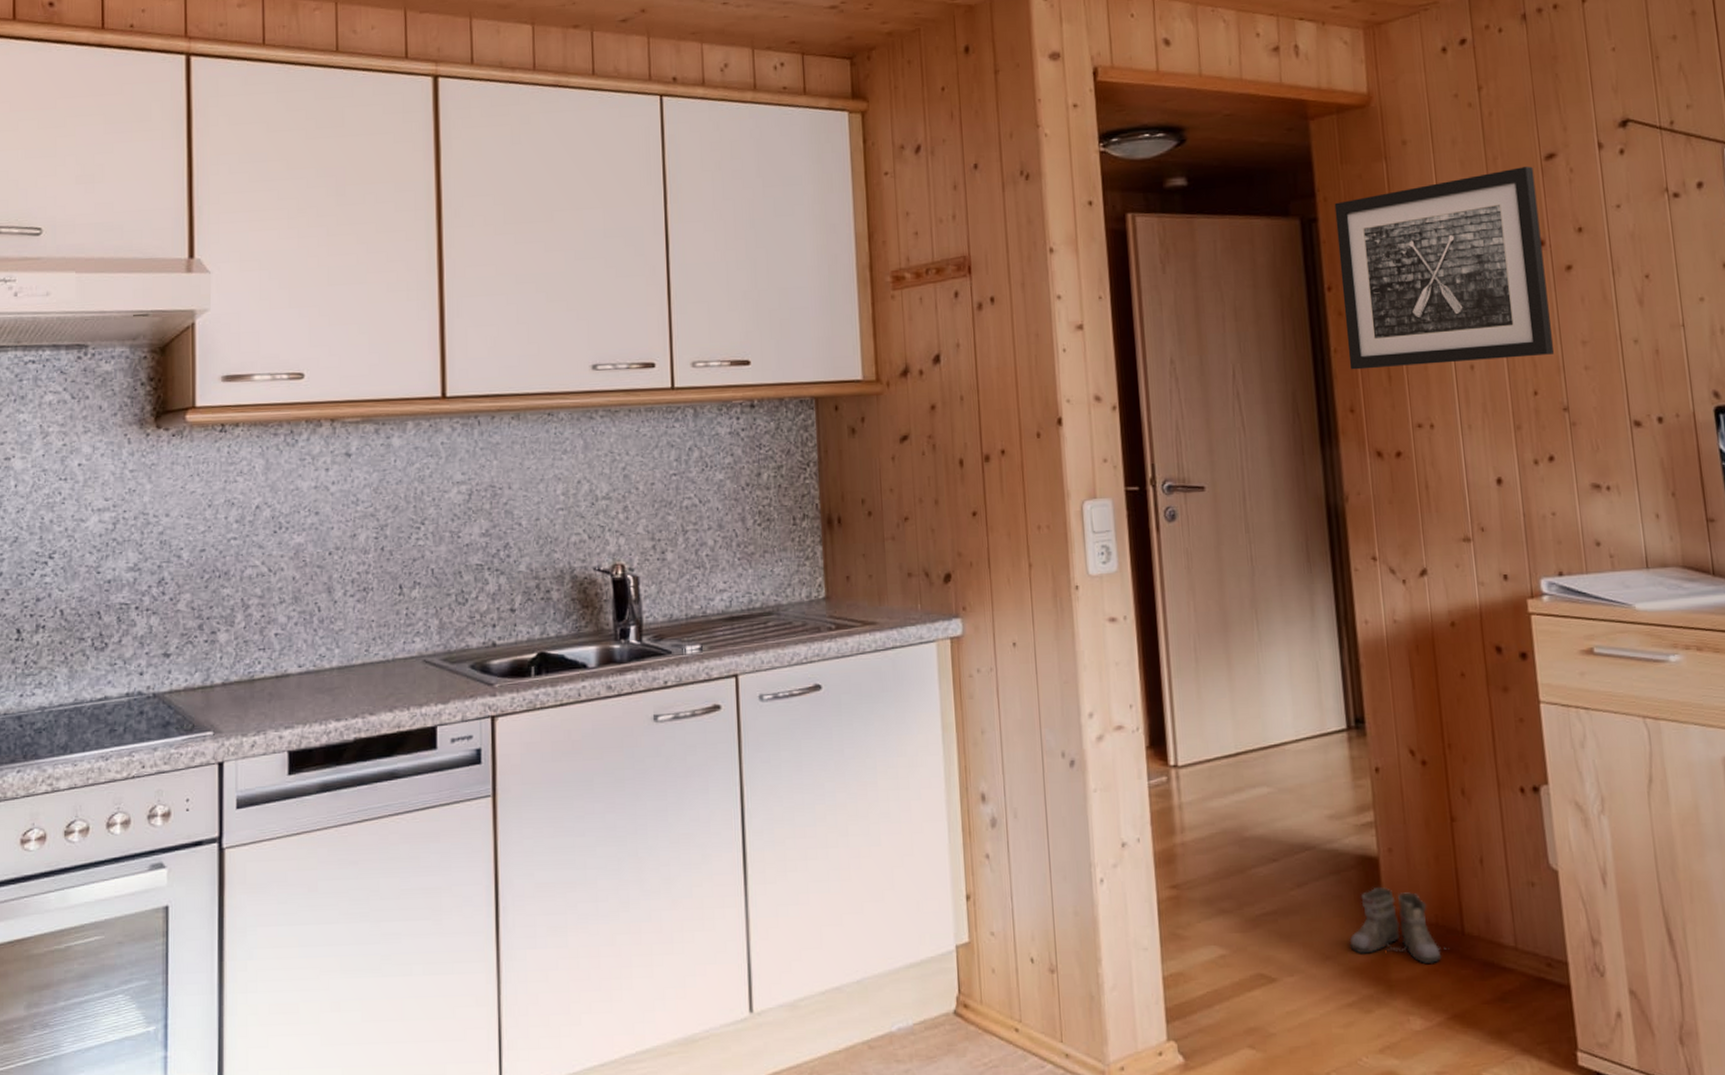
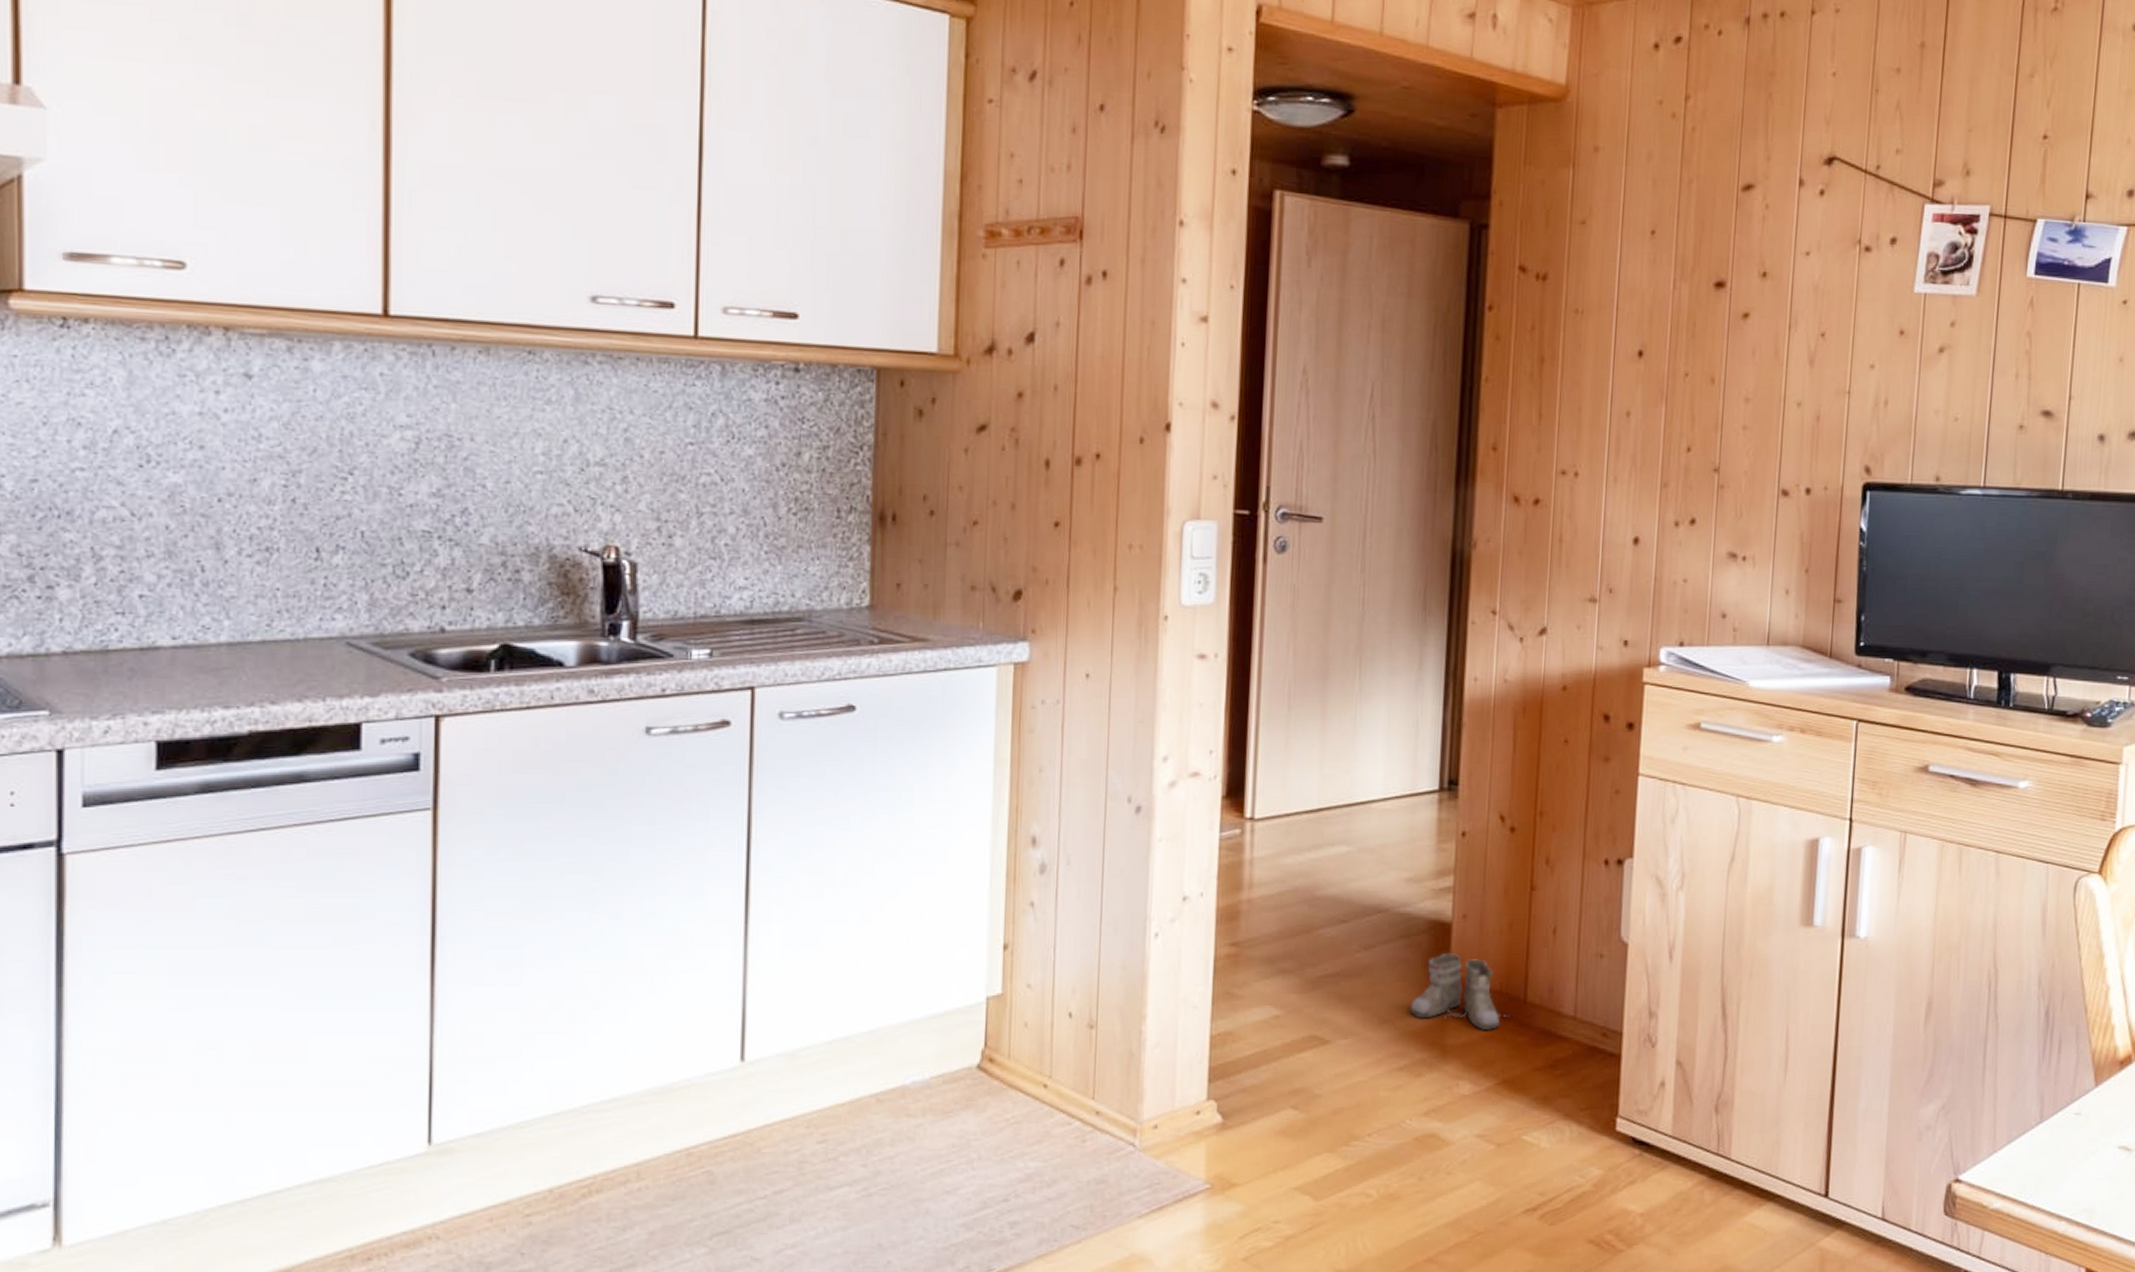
wall art: present [1334,166,1554,370] -> none [1499,195,1728,409]

